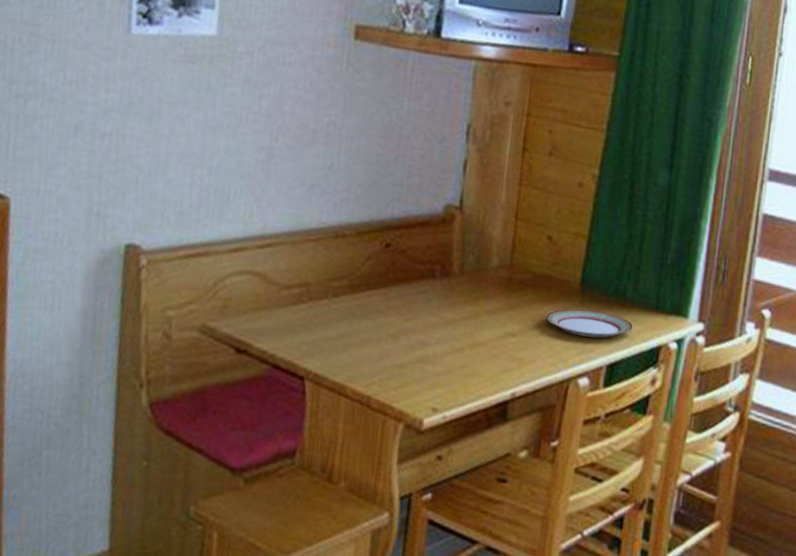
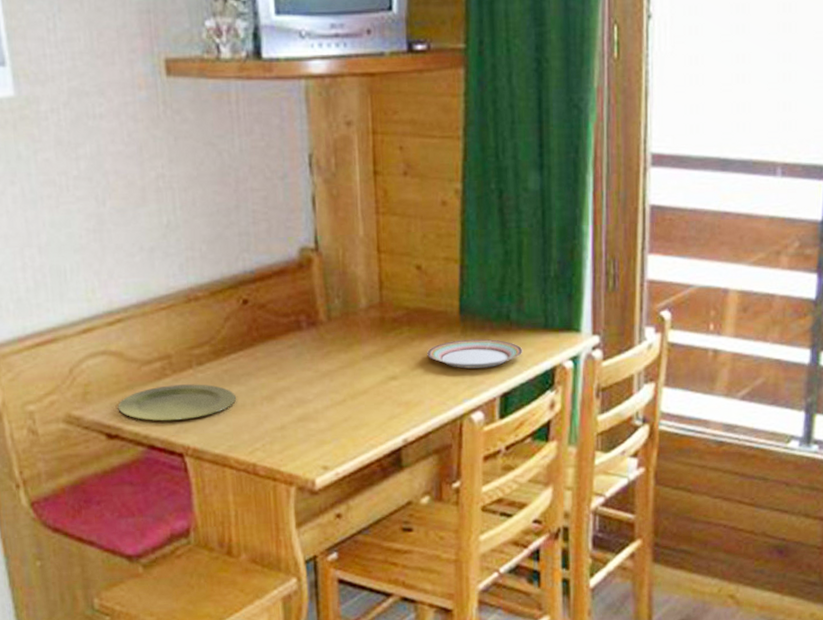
plate: none [251,311,363,346] -> present [118,384,236,421]

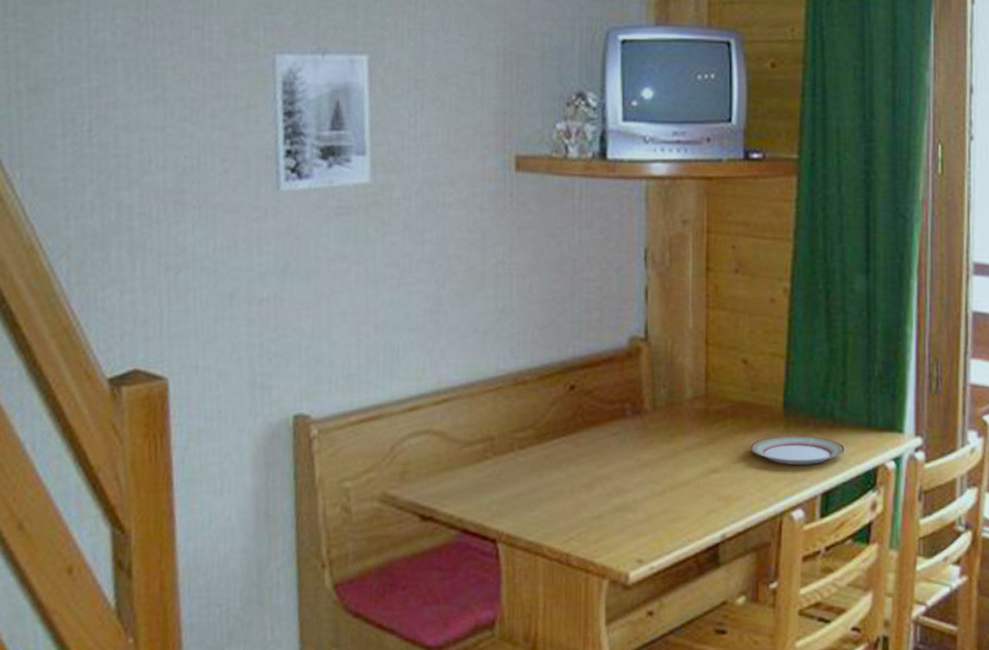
plate: present [118,384,236,421] -> none [435,468,555,505]

